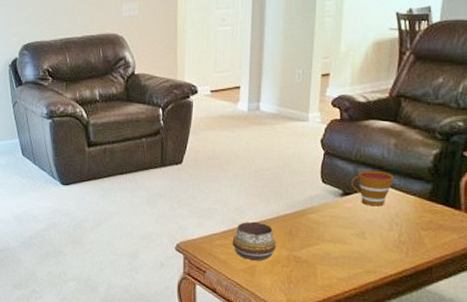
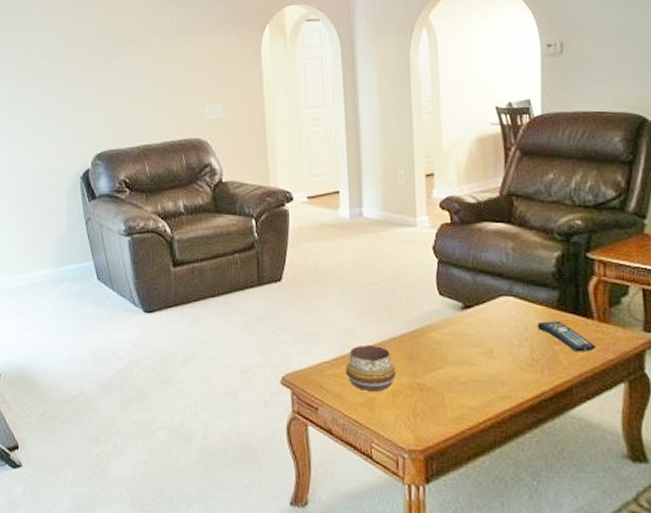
cup: present [351,170,394,207] -> none [471,278,517,320]
remote control: none [408,210,460,238] -> present [537,321,597,352]

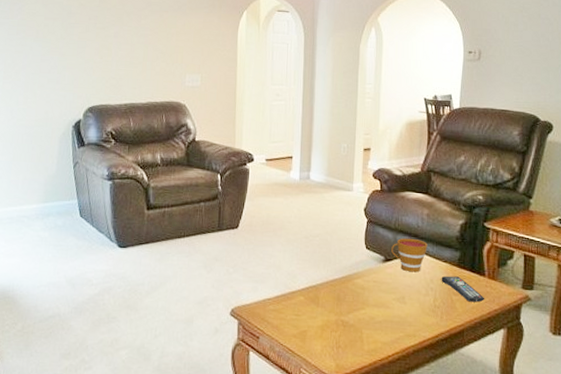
decorative bowl: present [345,344,396,391] -> none [284,286,326,325]
cup: none [471,278,517,320] -> present [391,238,428,273]

